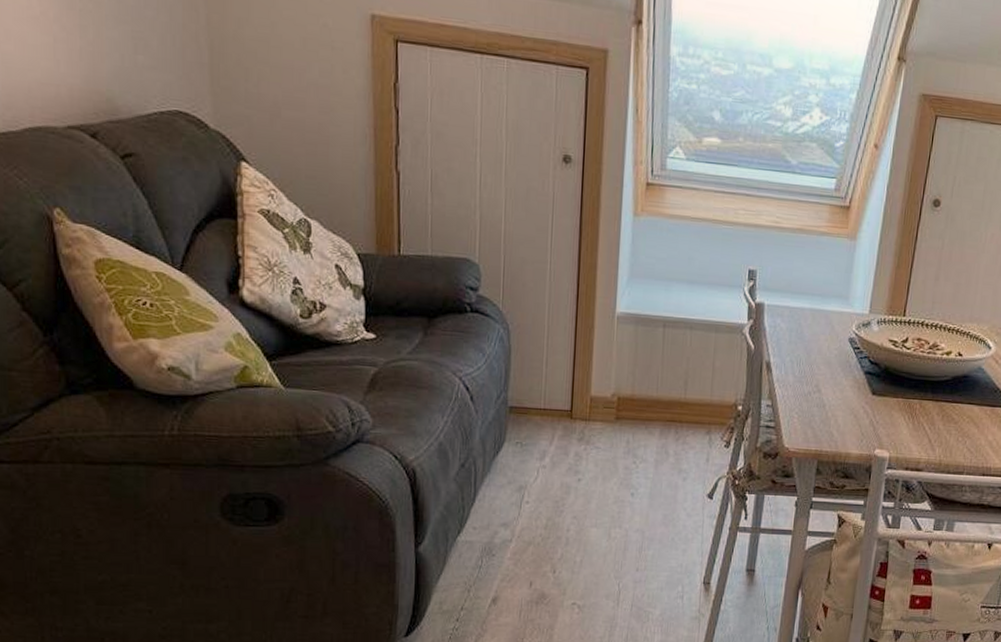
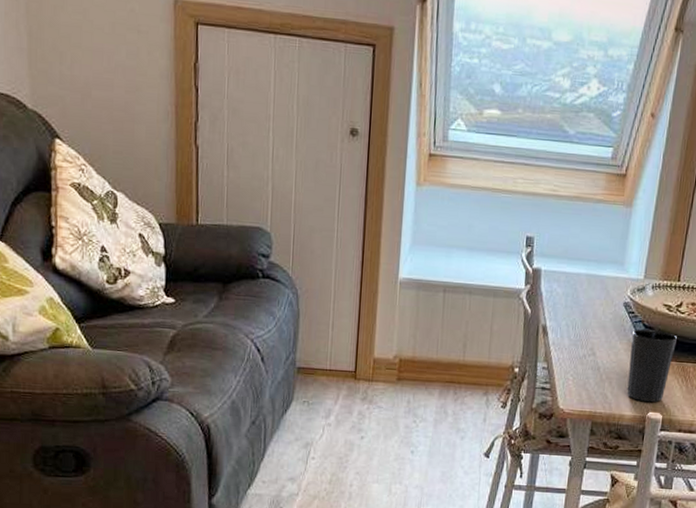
cup: none [853,365,903,440] -> present [627,329,677,402]

